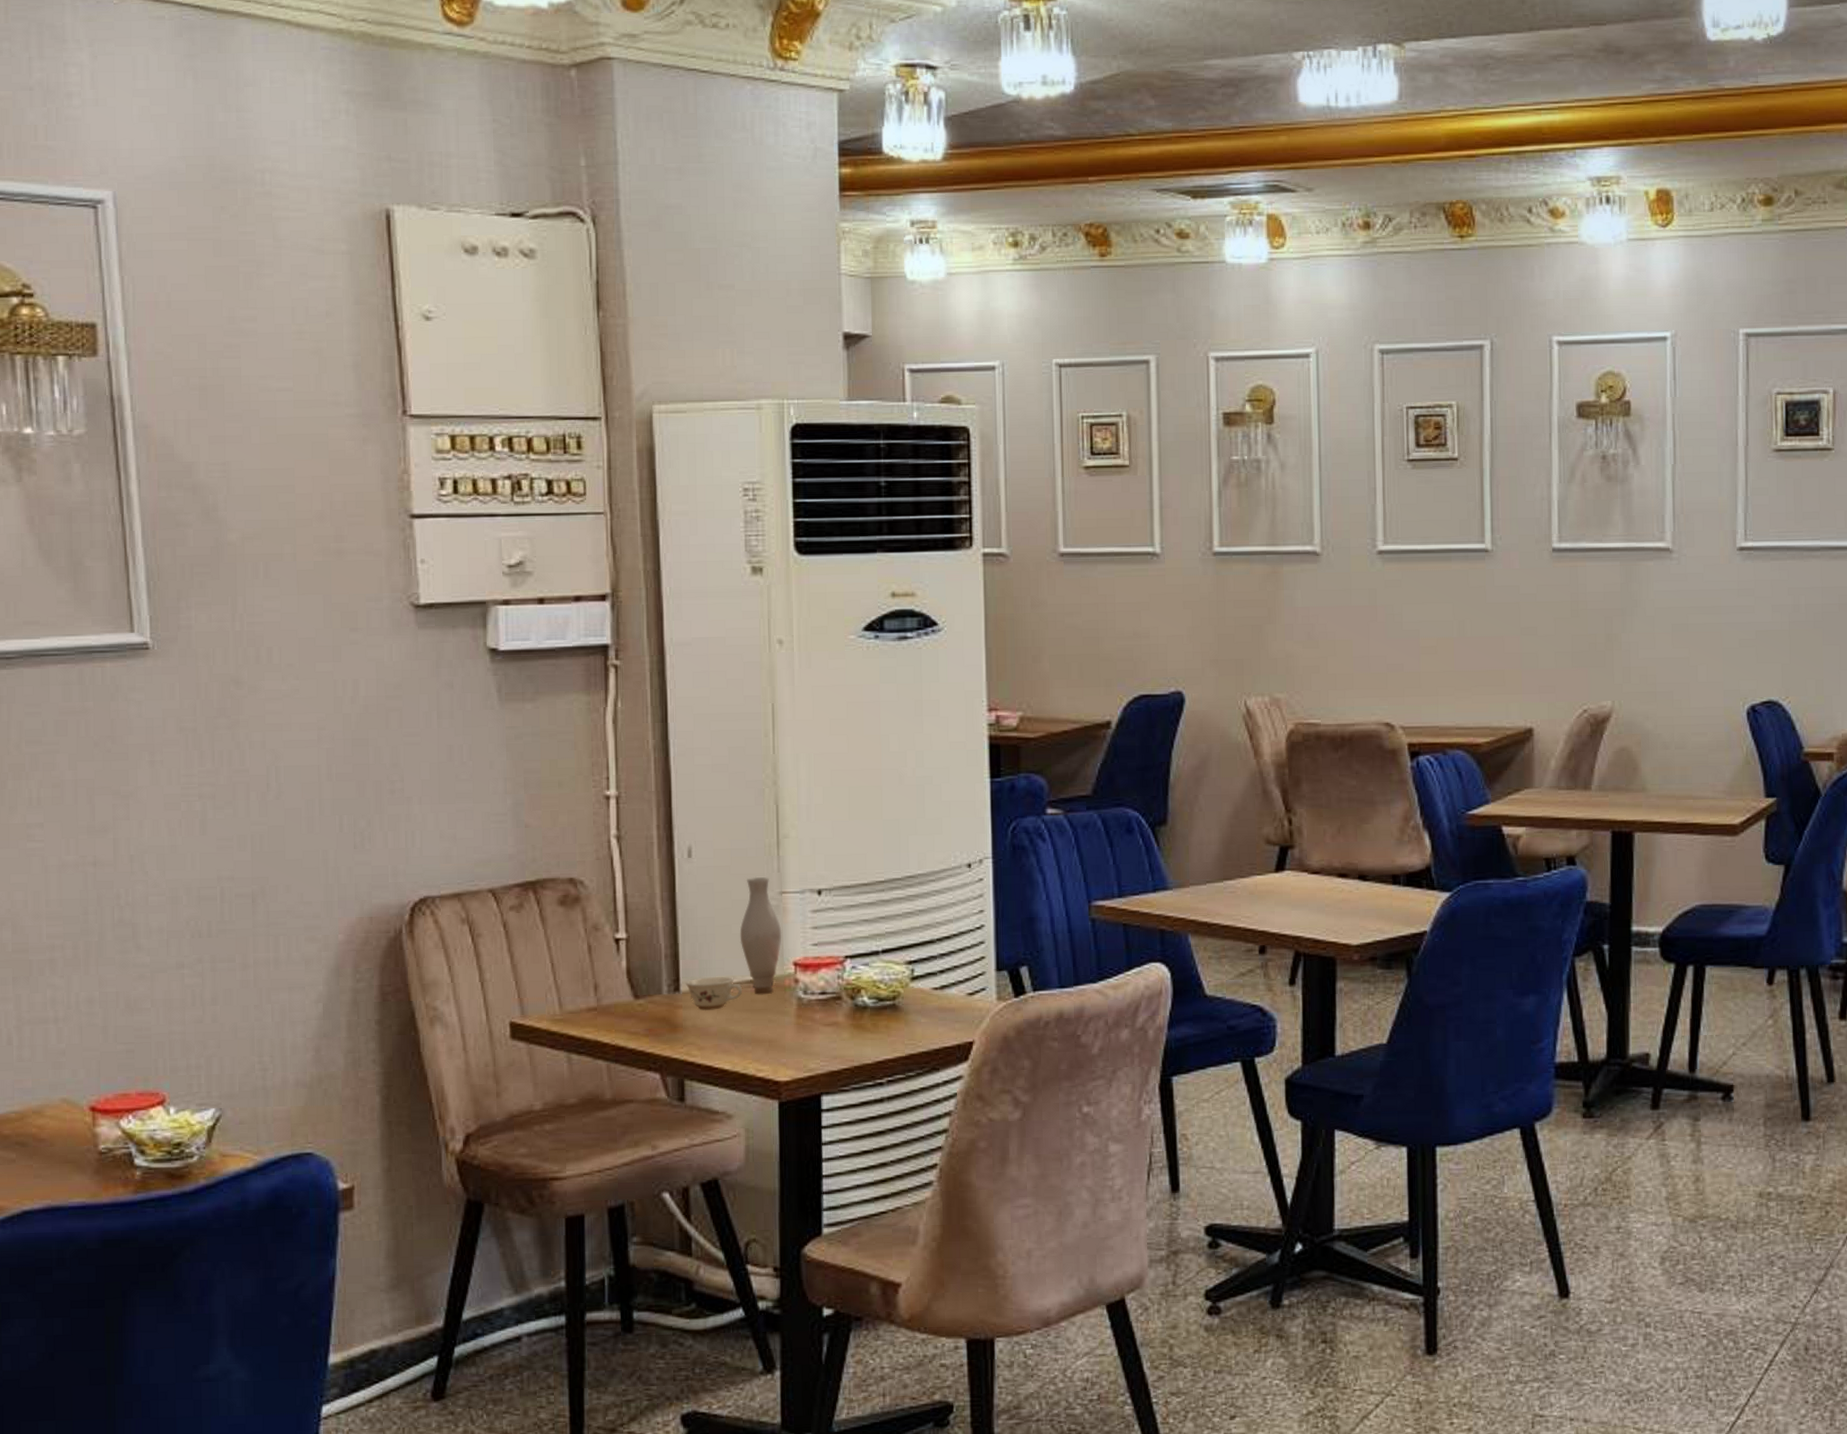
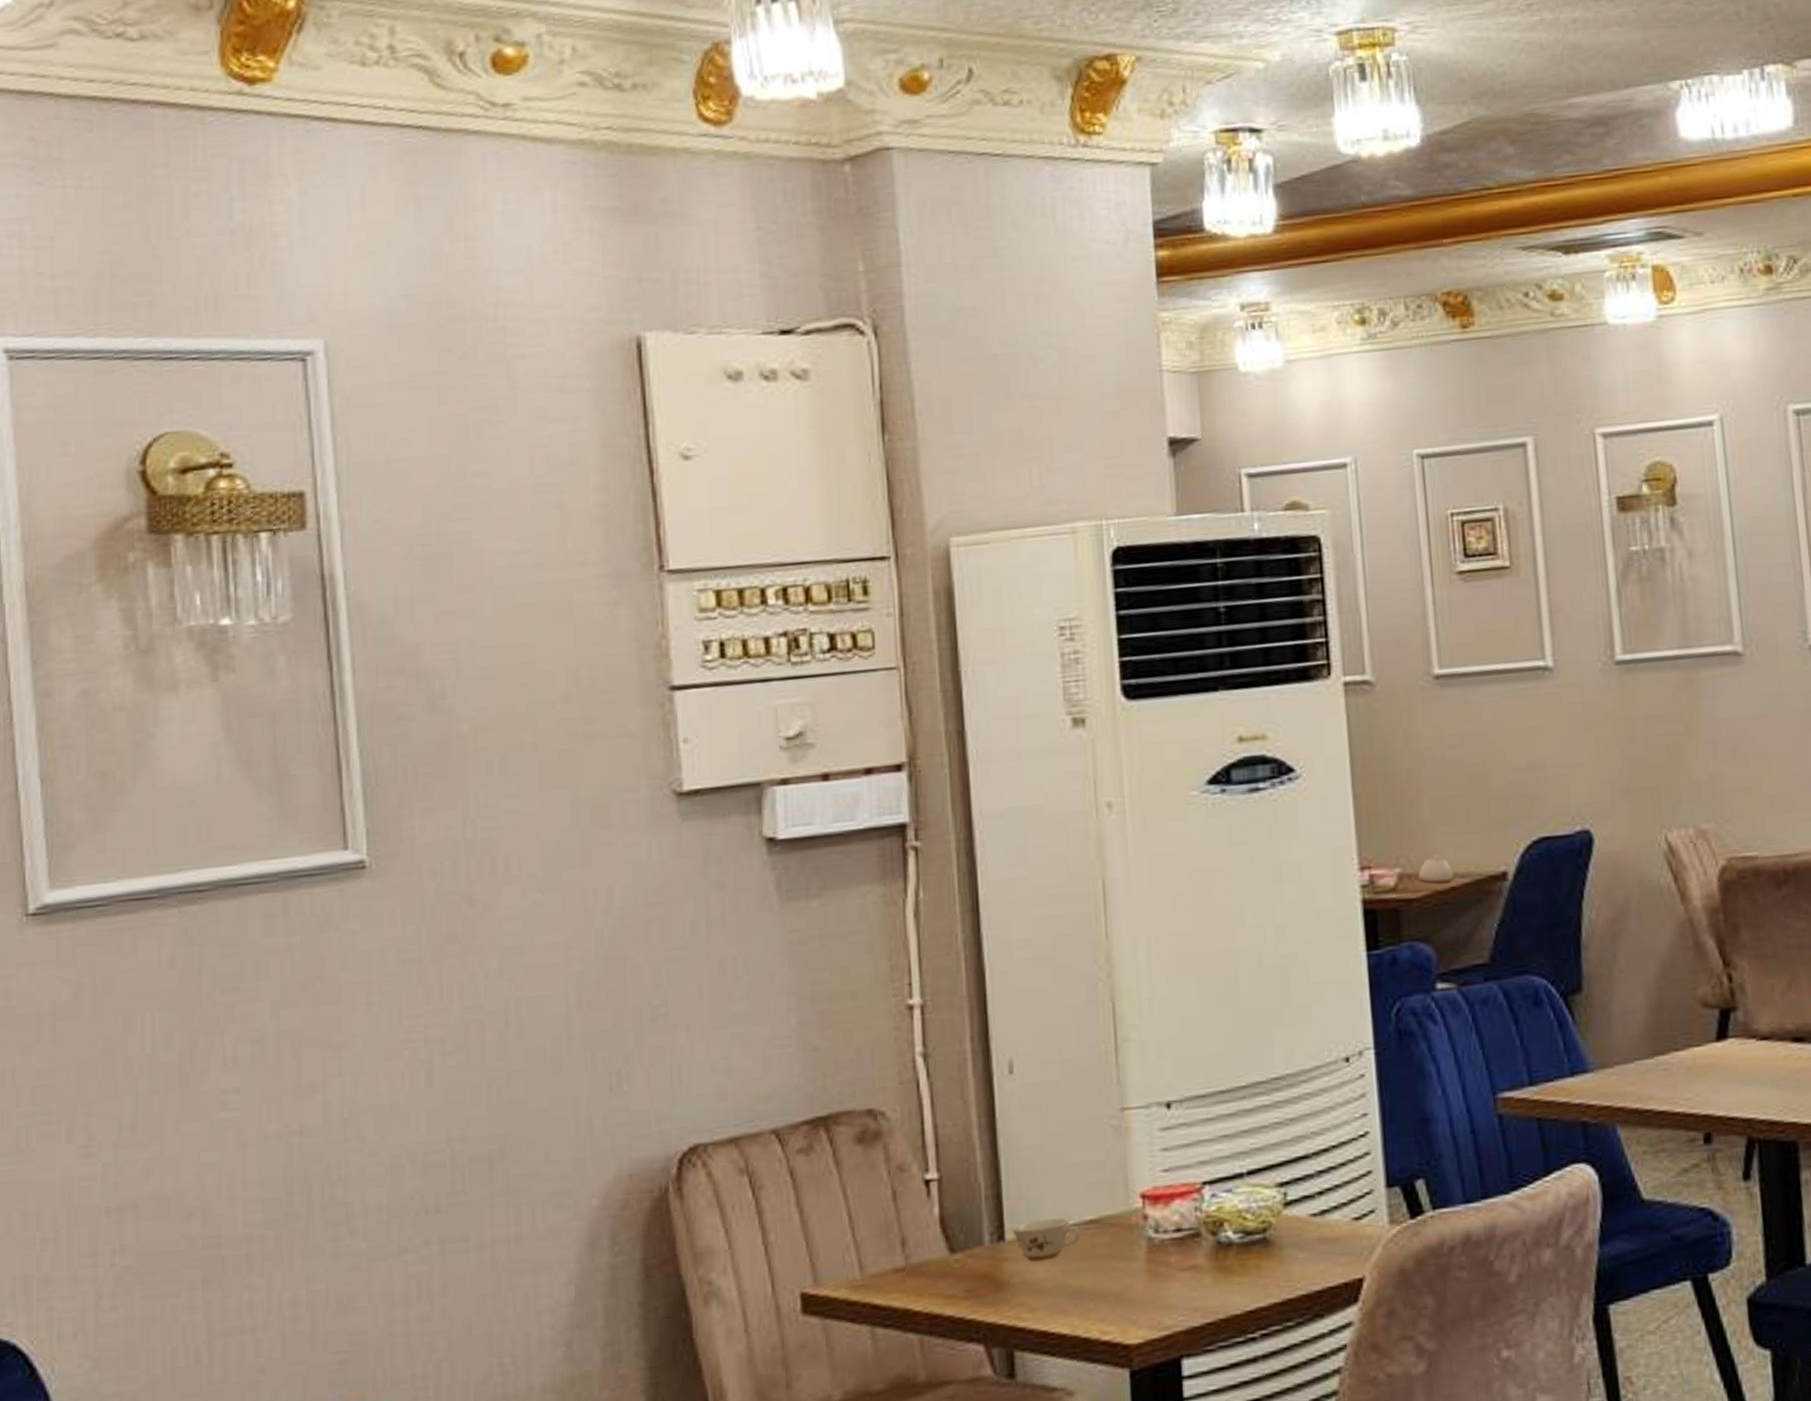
vase: present [739,876,782,995] -> none [1074,1091,1126,1238]
sugar bowl: none [1036,703,1066,728] -> present [1418,855,1454,885]

